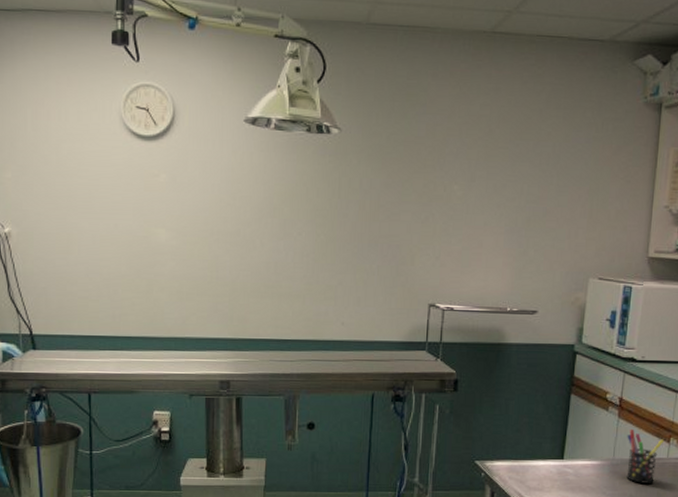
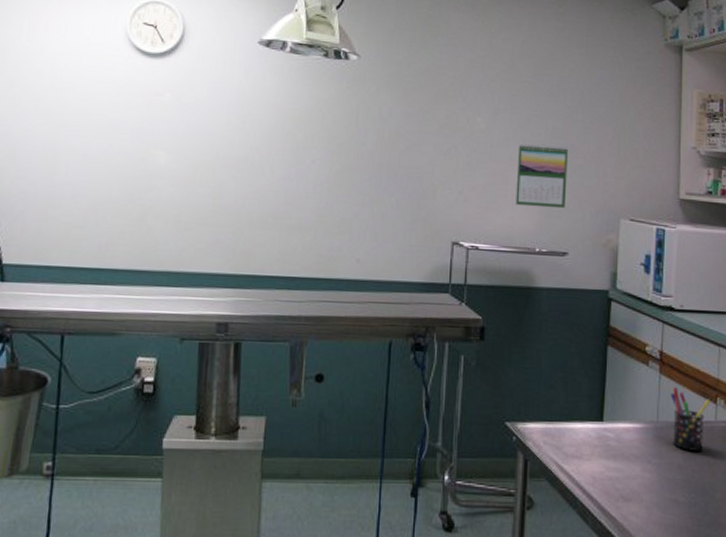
calendar: none [489,208,541,270] -> present [516,143,568,209]

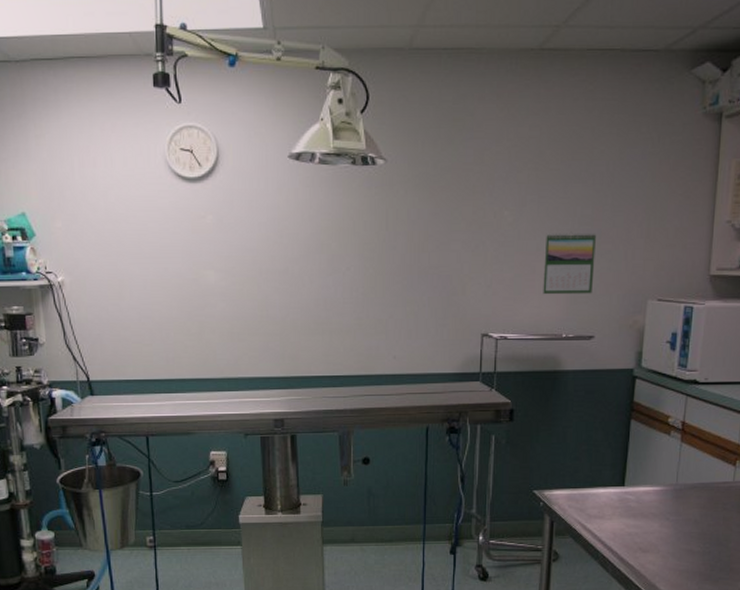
pen holder: present [670,388,711,451] -> none [690,454,730,508]

